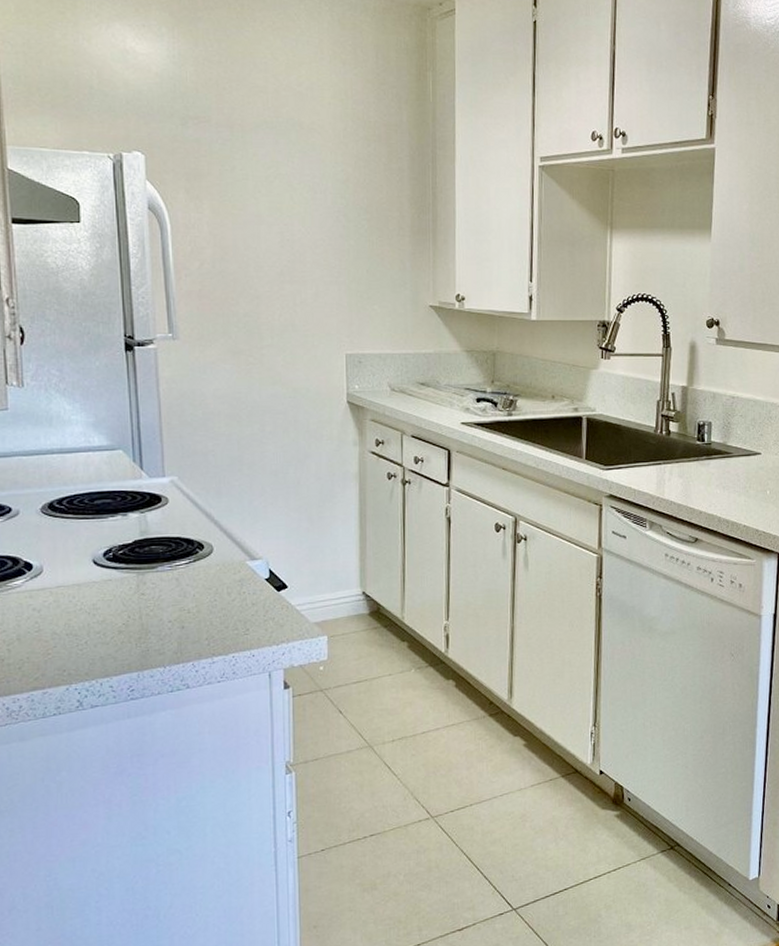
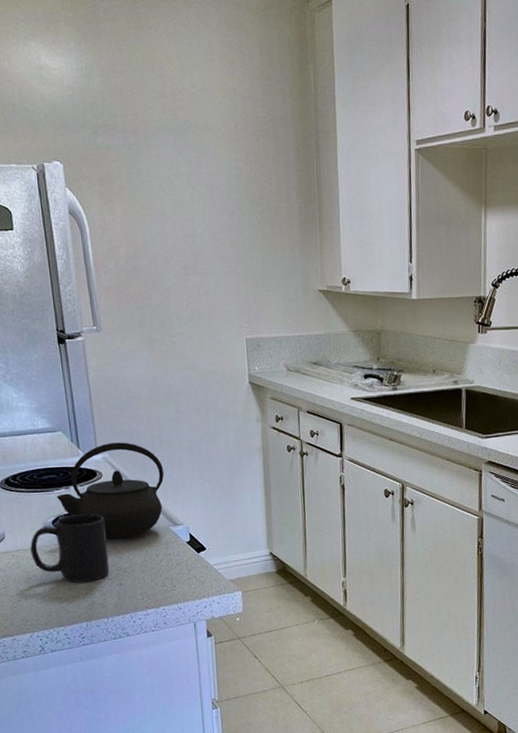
mug: none [74,545,170,625] -> present [30,513,110,582]
kettle: none [110,464,243,576] -> present [56,442,164,540]

